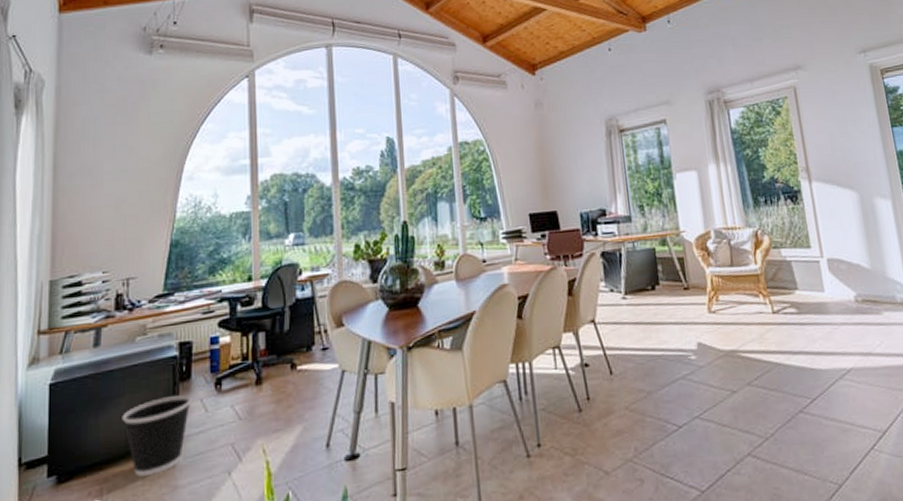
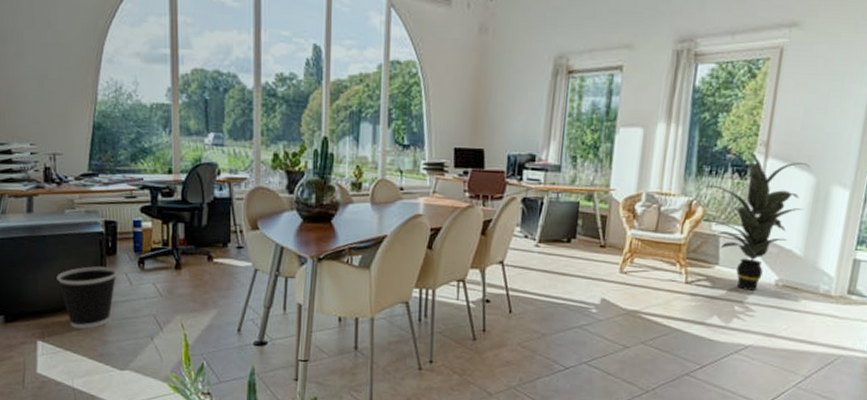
indoor plant: none [764,178,857,311] -> present [705,151,811,291]

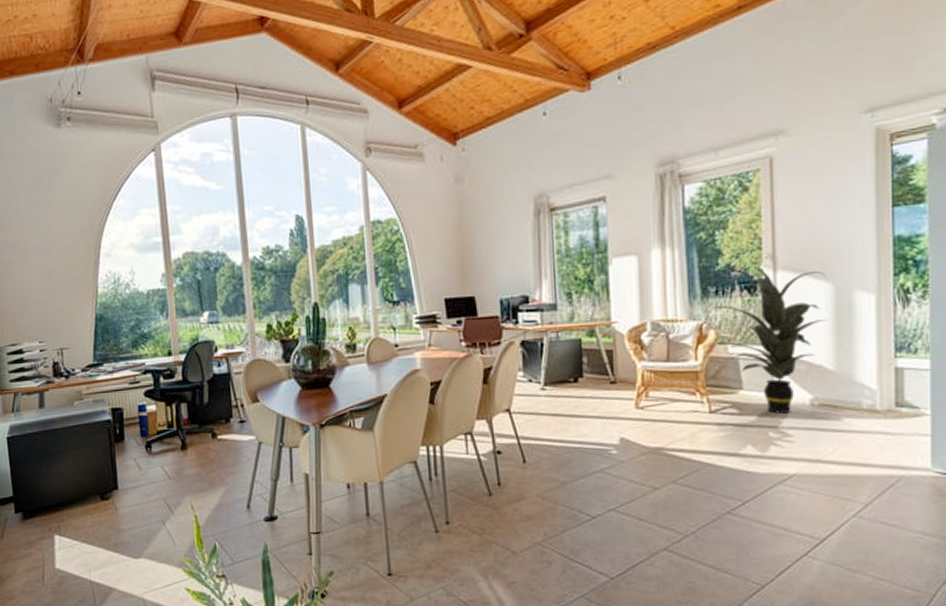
wastebasket: present [56,266,117,329] -> none [69,454,127,519]

